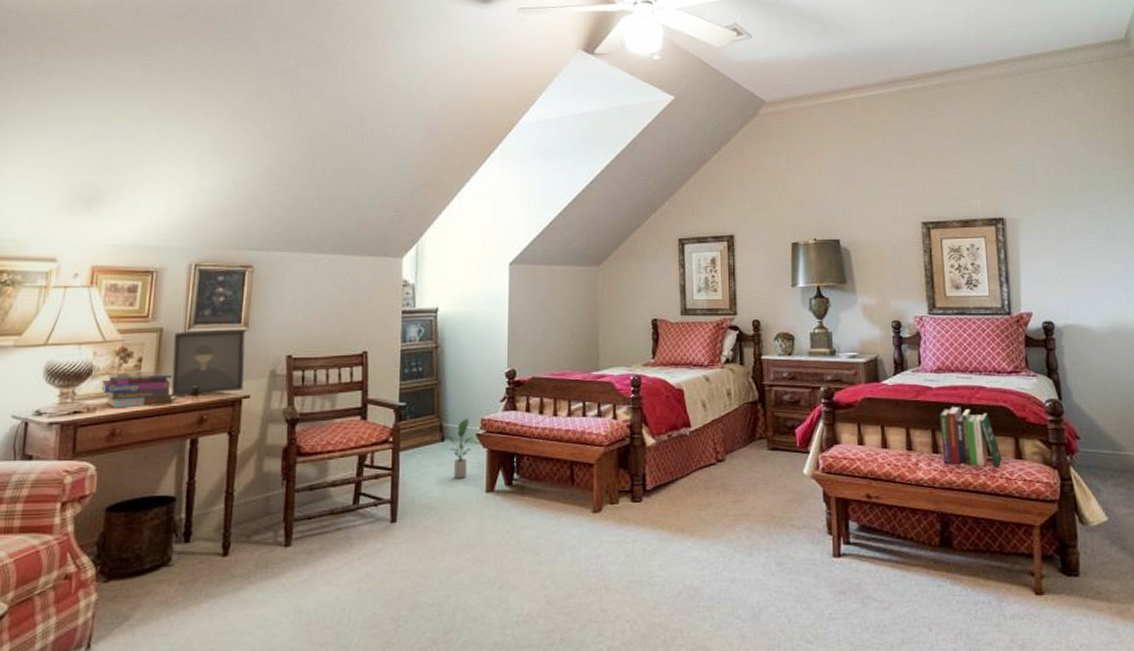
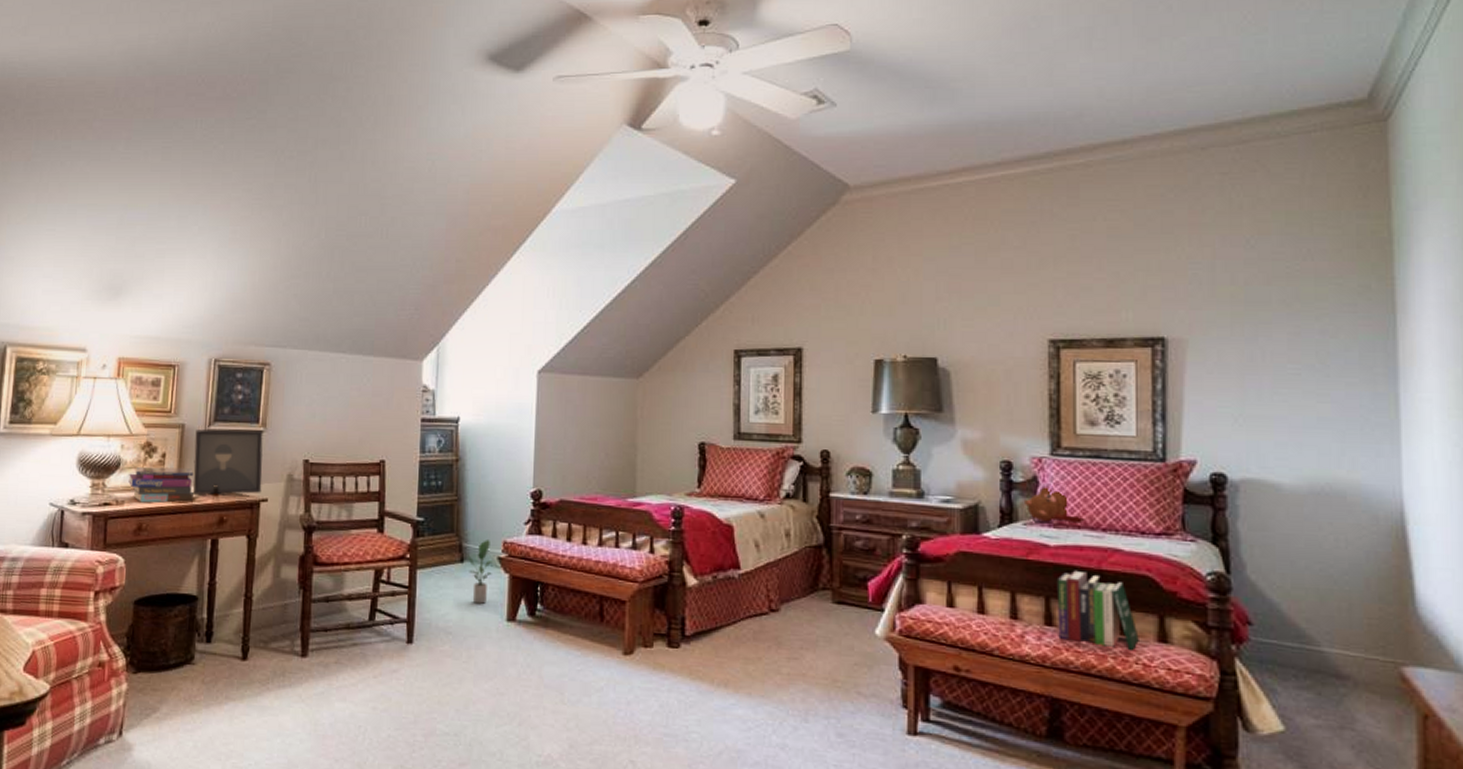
teddy bear: none [912,340,957,369] -> present [1025,487,1085,524]

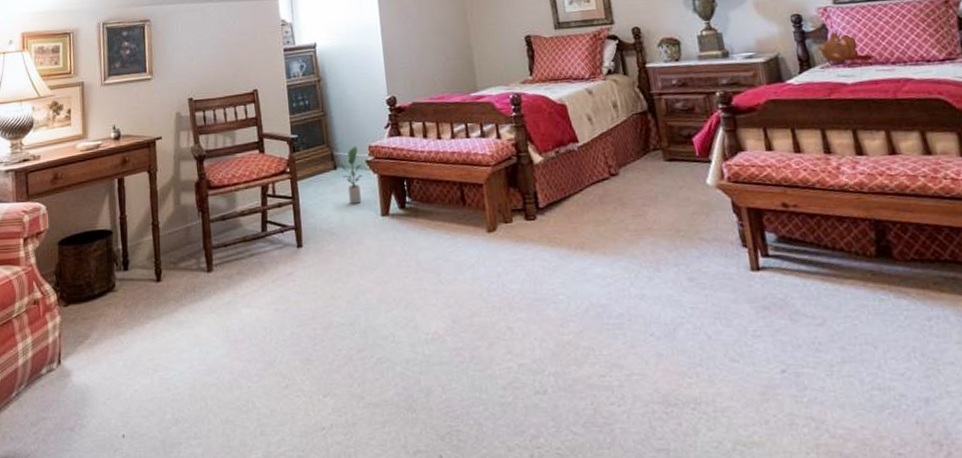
books: present [128,466,193,503] -> none [42,119,98,155]
picture frame: present [193,429,263,495] -> none [93,78,156,141]
books: present [1057,570,1139,651] -> none [859,101,944,168]

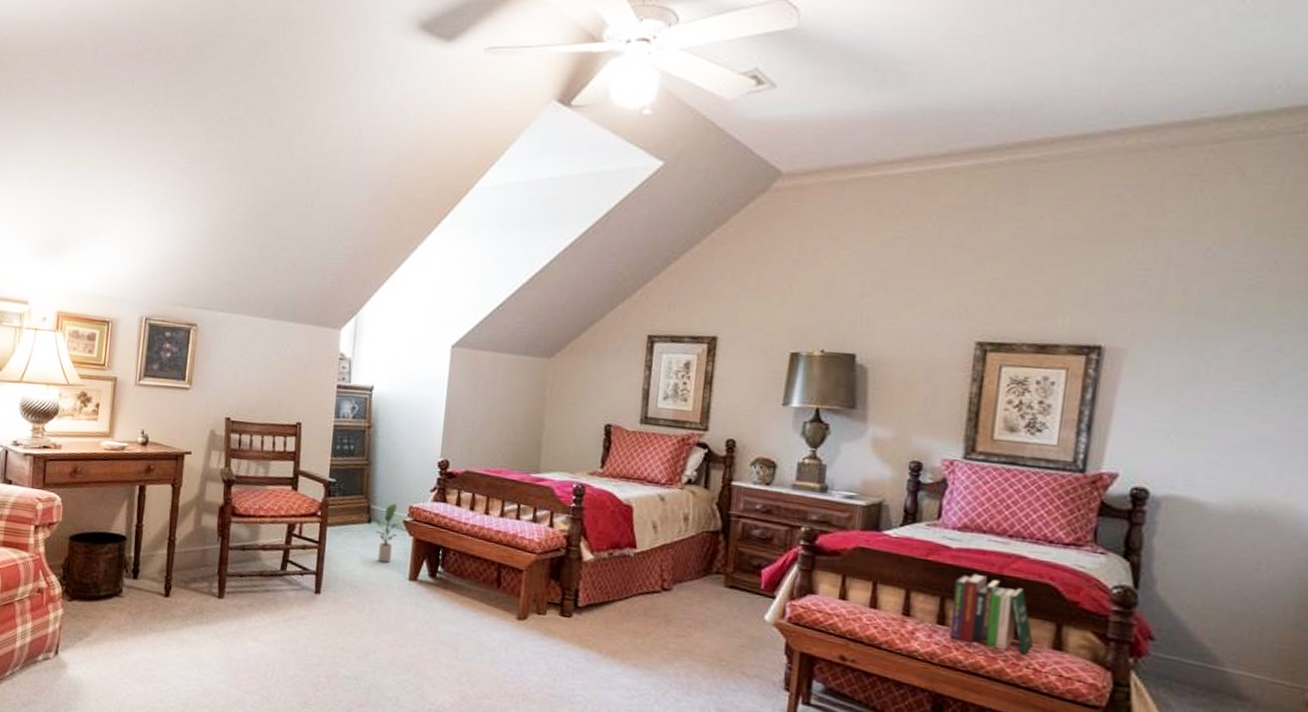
teddy bear: present [818,32,875,64] -> none [930,490,992,528]
books: none [859,101,944,168] -> present [949,573,1033,656]

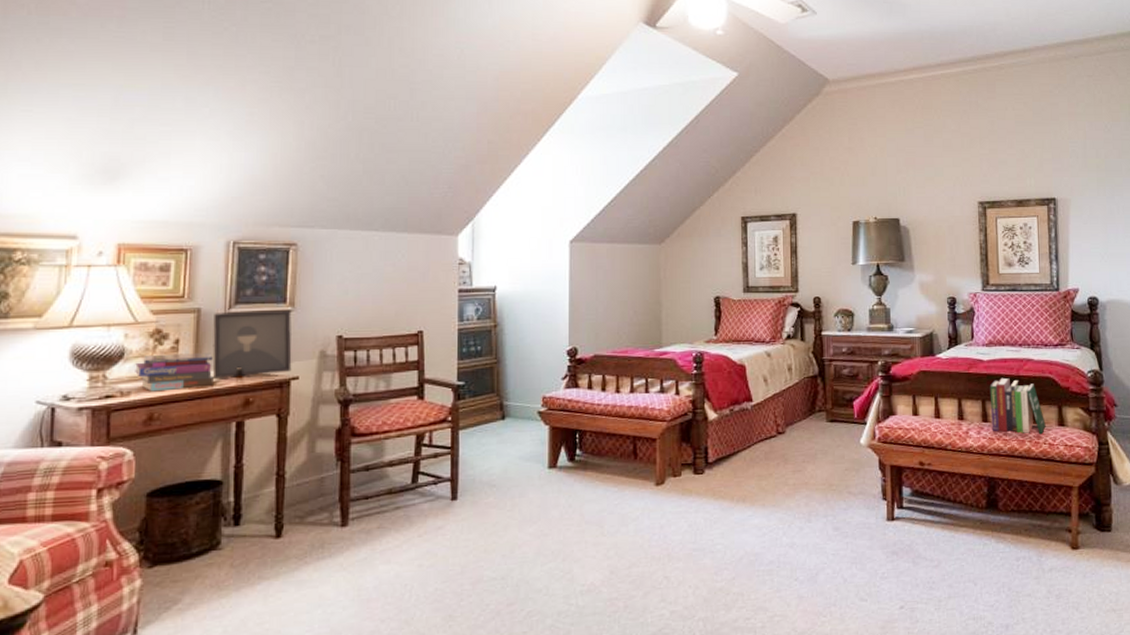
books: none [65,414,124,450] -> present [135,353,213,392]
picture frame: none [124,383,189,446] -> present [212,310,292,378]
potted plant: present [374,503,401,563] -> none [508,396,535,456]

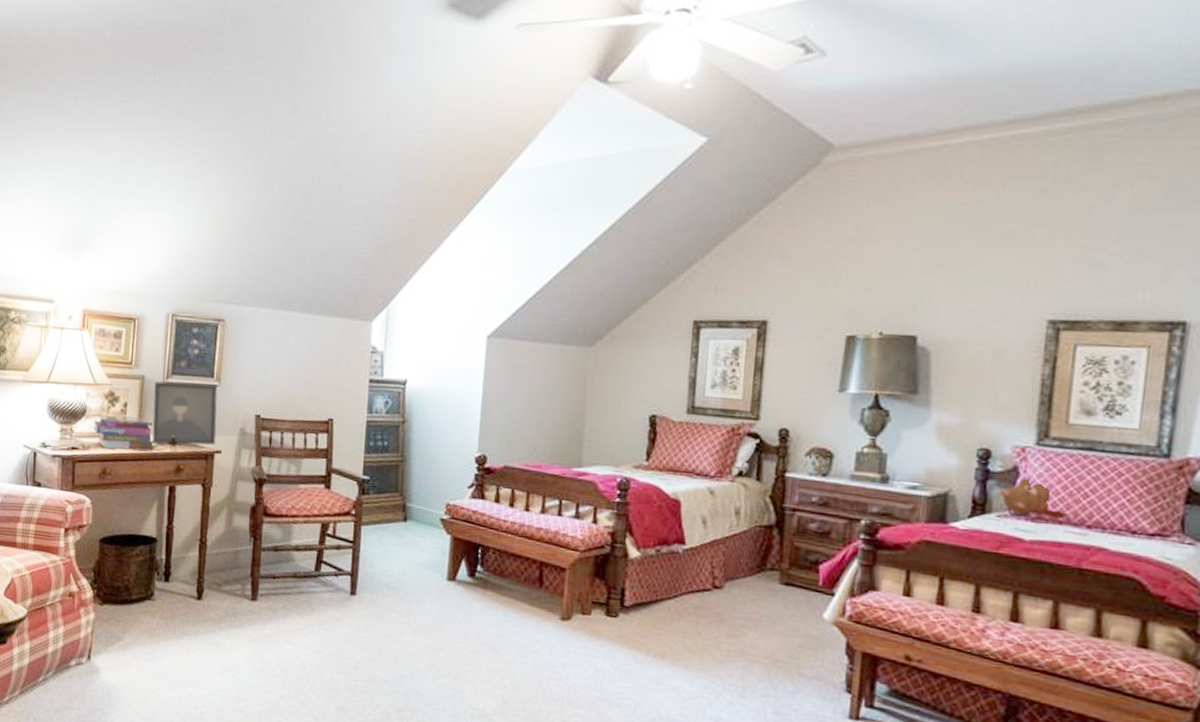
teddy bear: none [965,315,1007,342] -> present [1001,478,1069,519]
books: present [989,377,1046,435] -> none [1024,566,1116,655]

